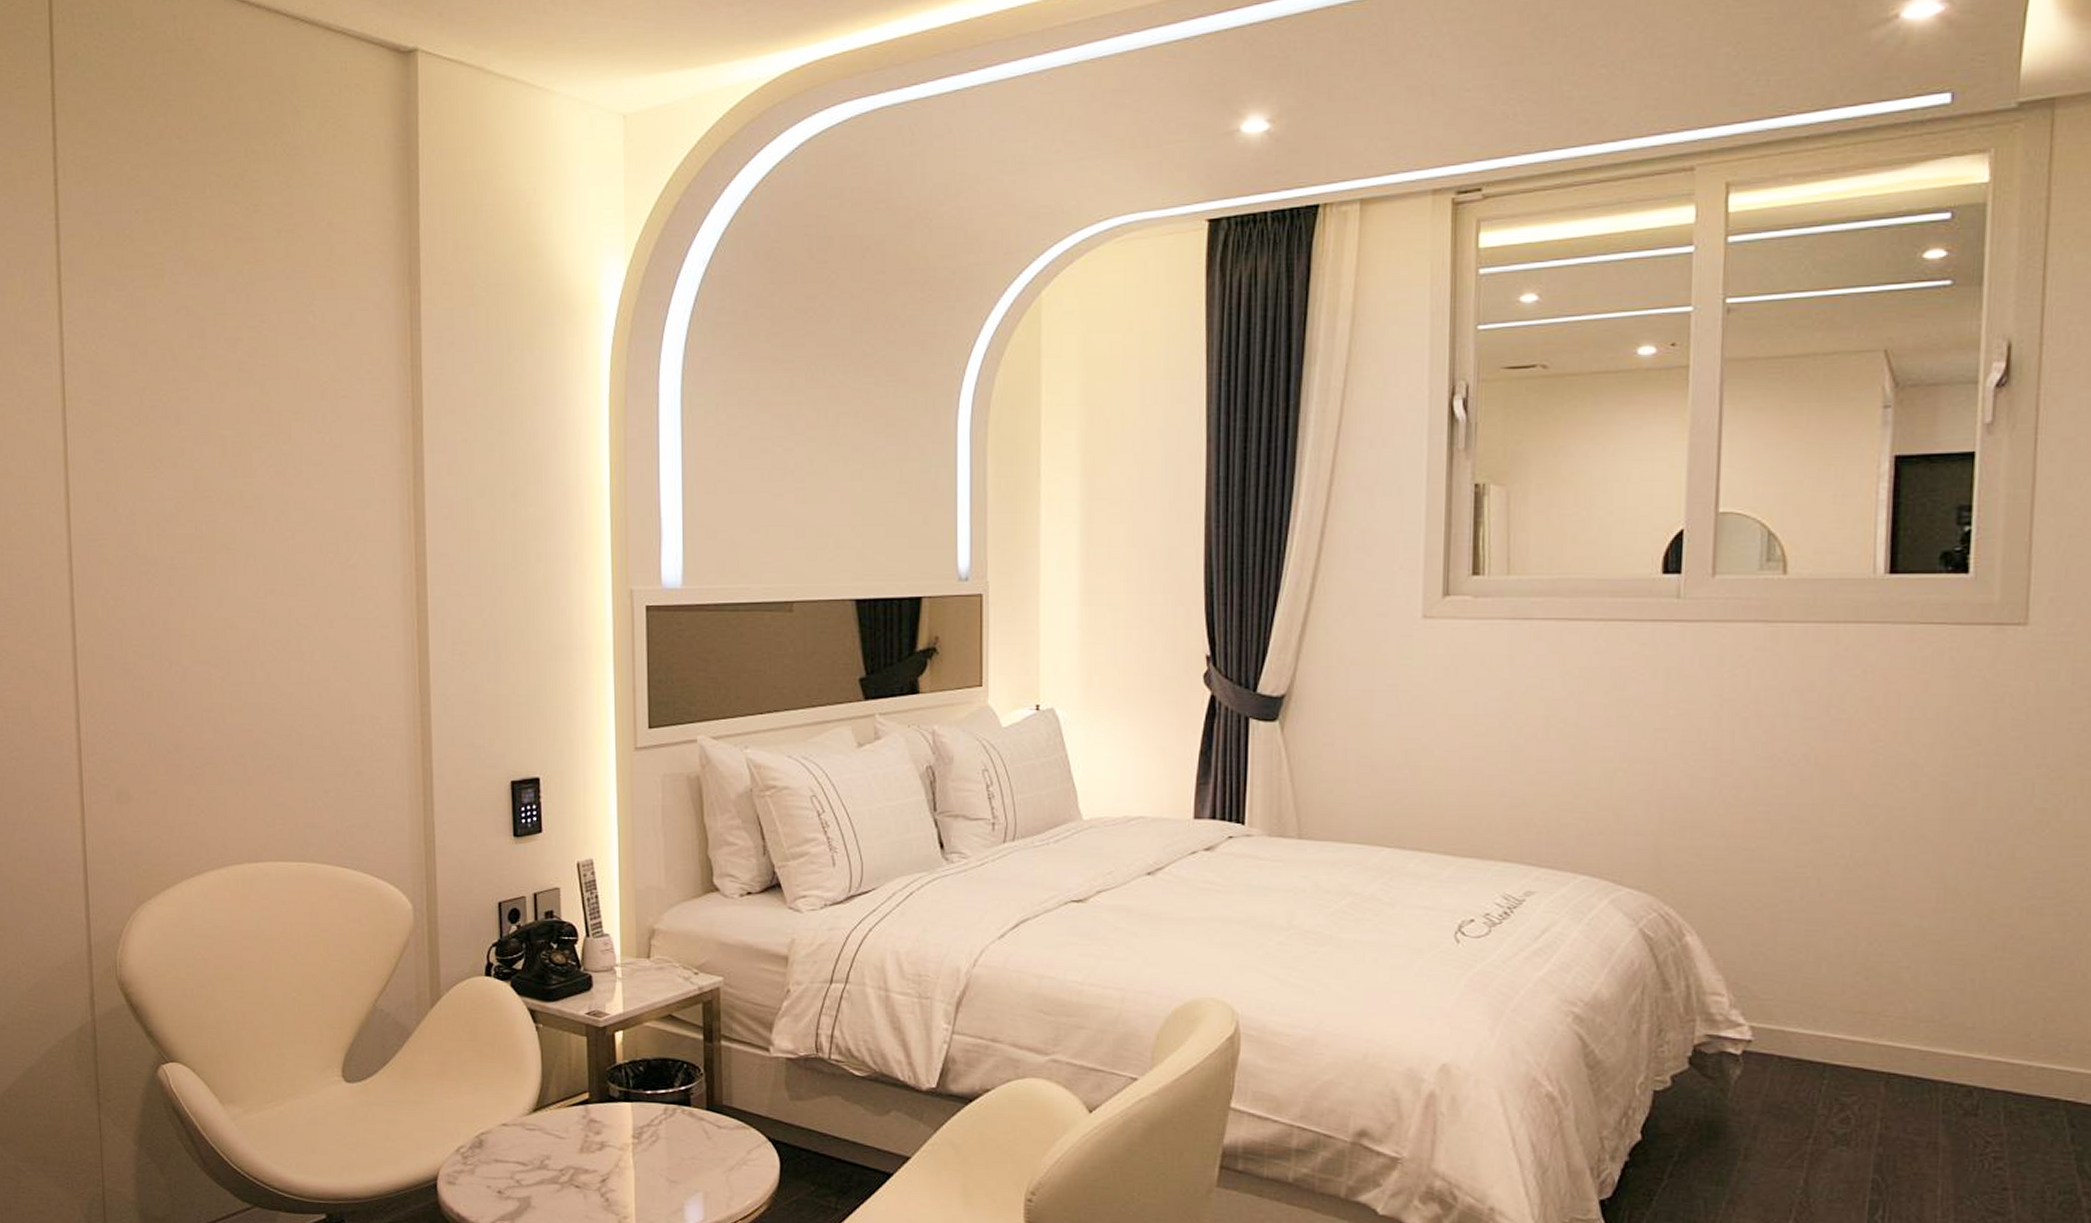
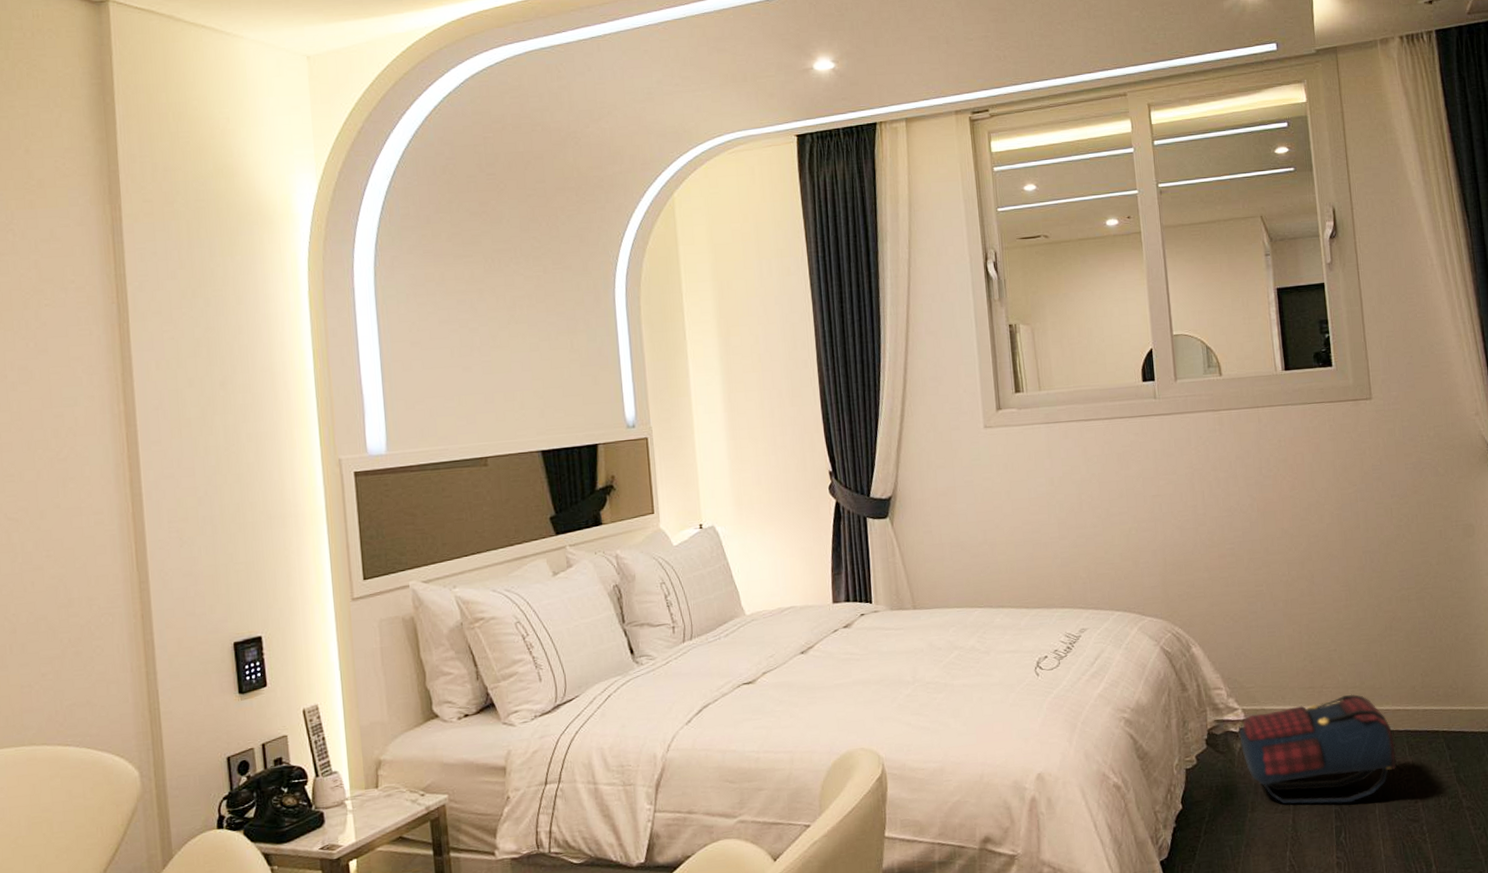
satchel: none [1740,1030,1983,1173] -> present [1239,694,1397,804]

